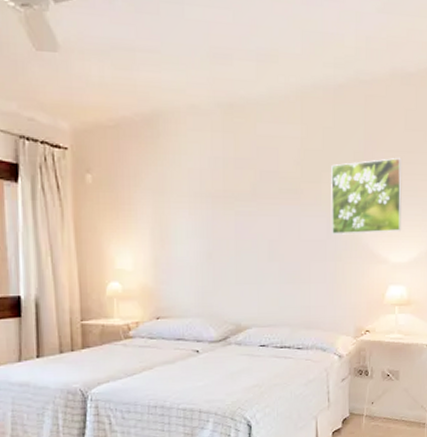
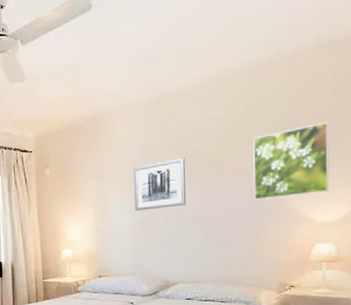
wall art: none [200,179,261,238] -> present [133,158,187,211]

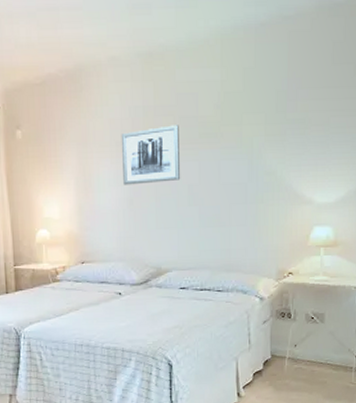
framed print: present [253,121,330,200] -> none [252,93,329,176]

